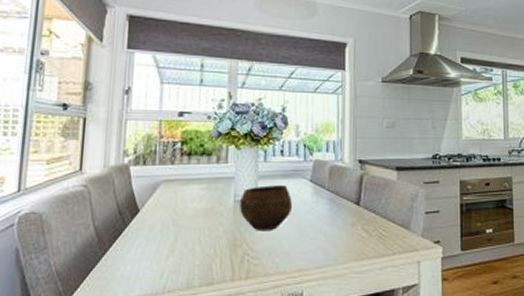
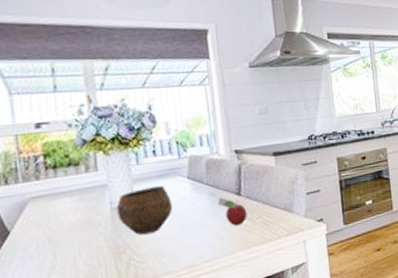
fruit: none [336,204,364,236] -> present [218,197,248,226]

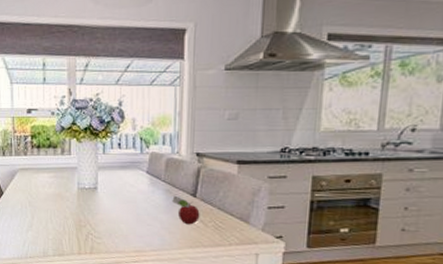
bowl: present [117,186,173,235] -> none [83,175,130,216]

